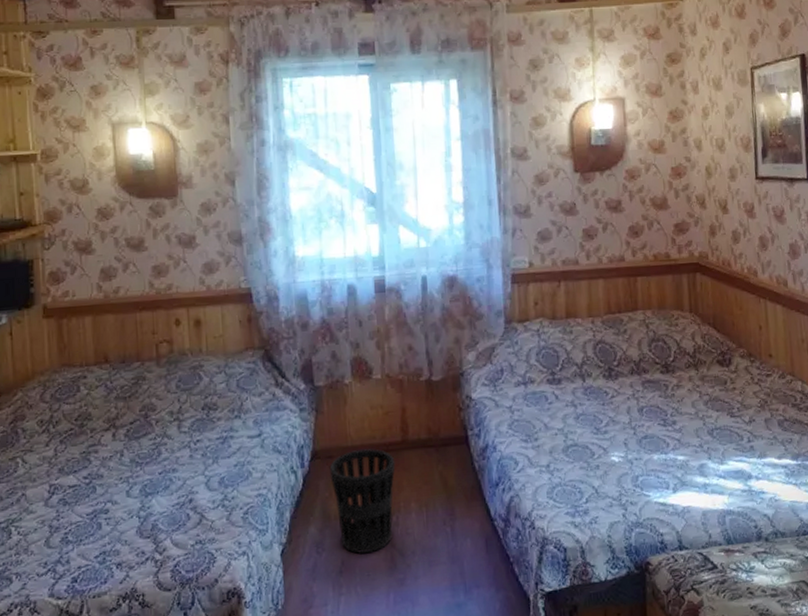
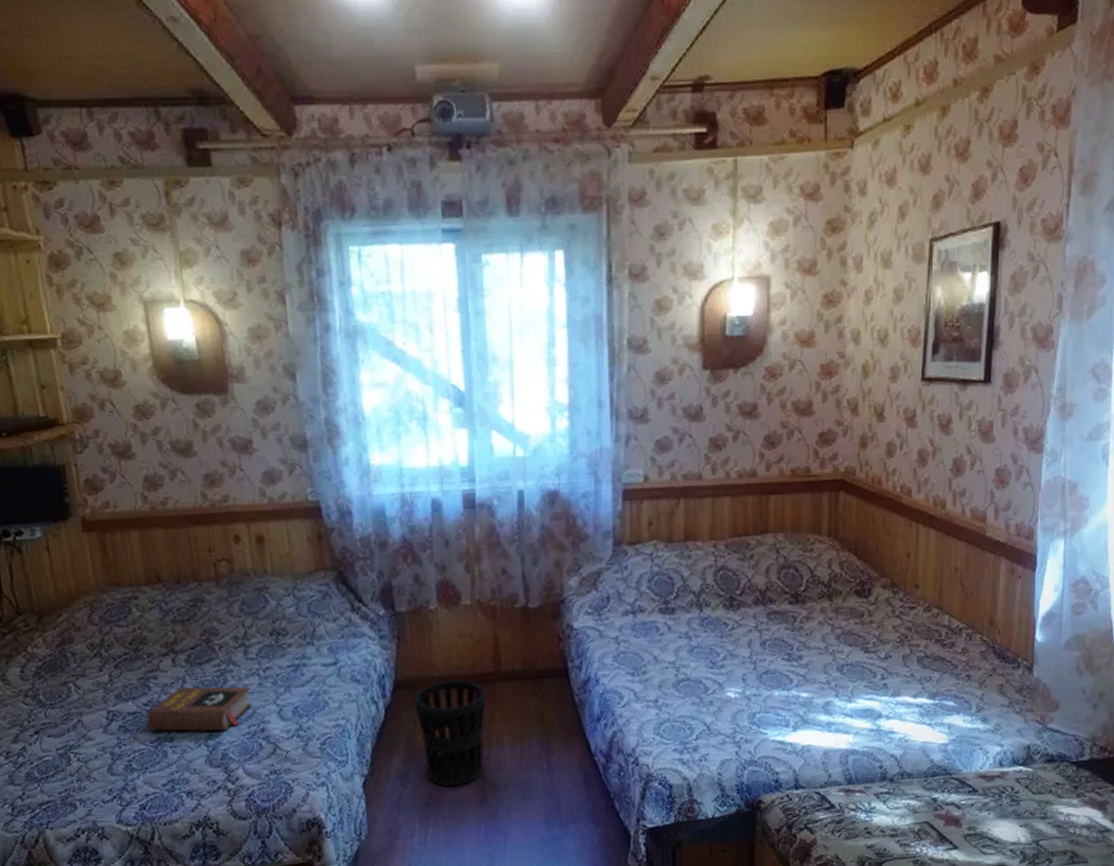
book: none [85,458,182,504] -> present [146,686,252,732]

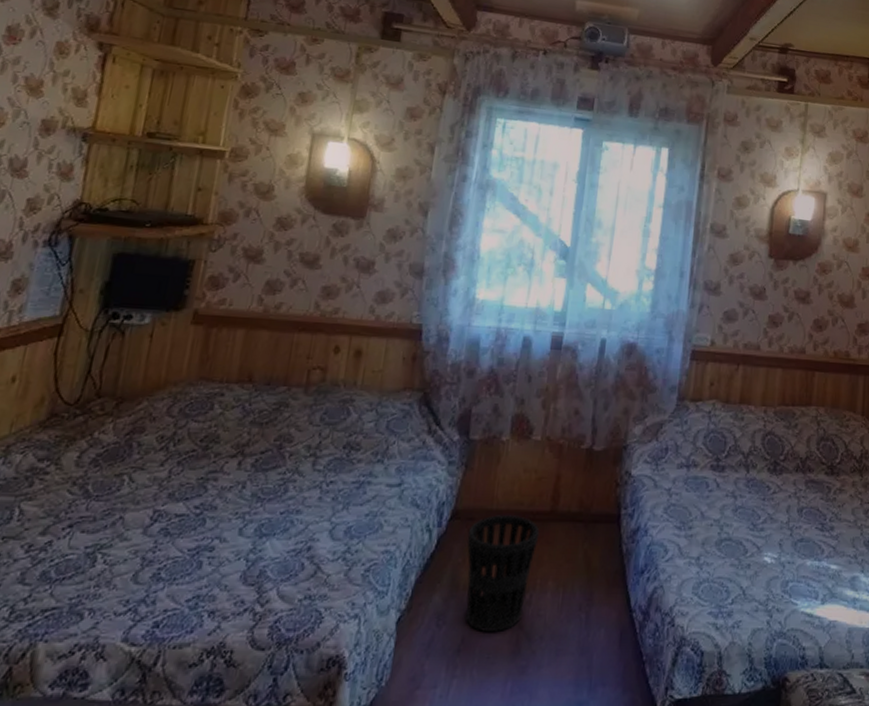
book: present [146,686,252,732] -> none [191,492,309,545]

